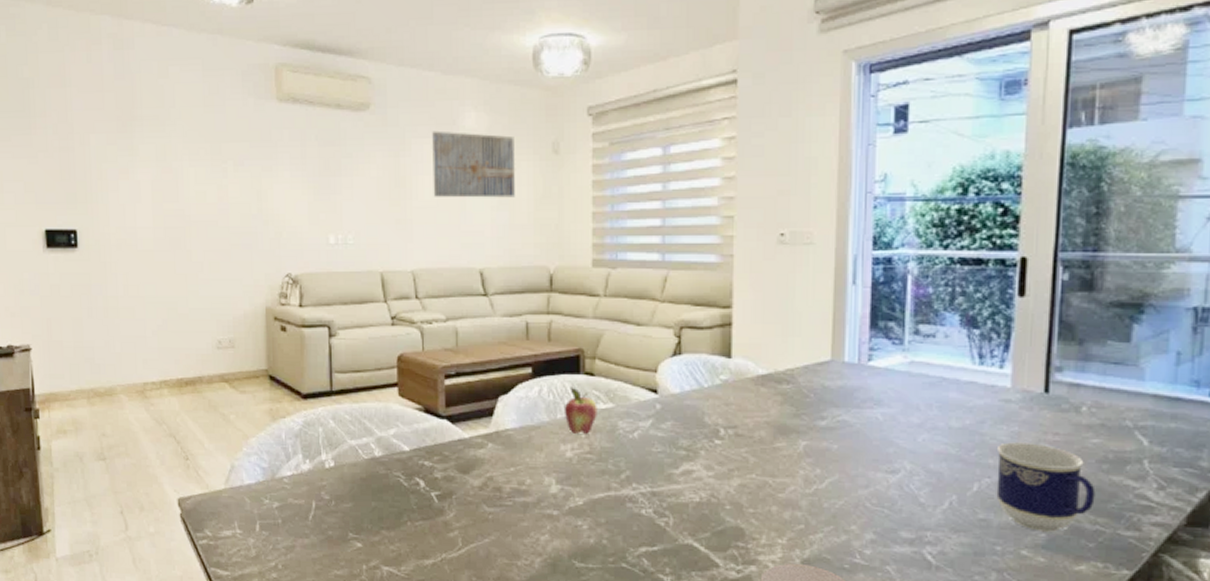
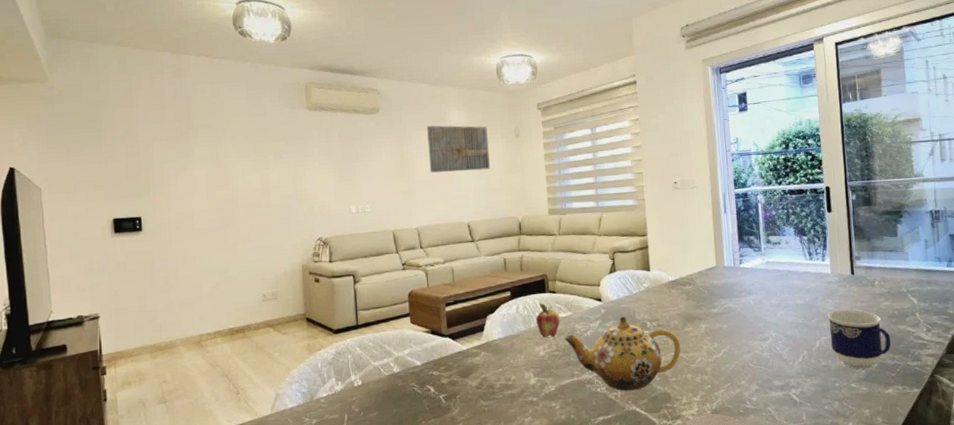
teapot: none [602,417,766,519] -> present [565,316,681,391]

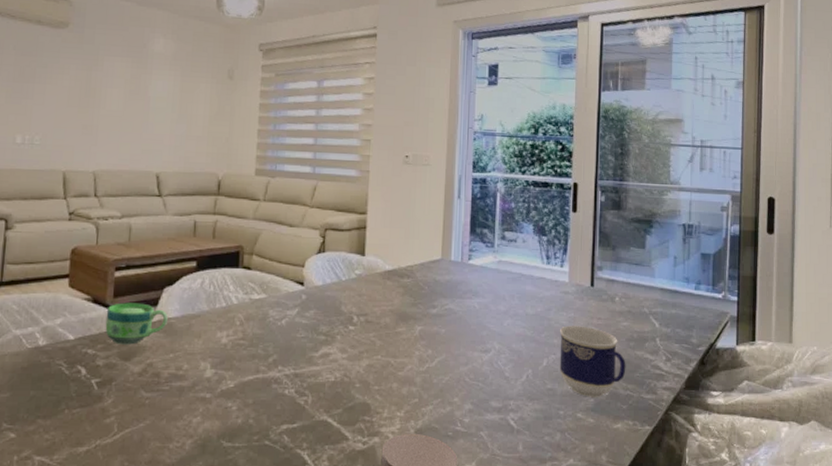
wall art: present [427,125,490,173] -> none [120,51,196,113]
cup: none [443,330,493,366] -> present [105,303,168,345]
fruit: present [535,303,560,337] -> none [222,279,252,322]
teapot: present [565,316,681,391] -> none [254,306,390,397]

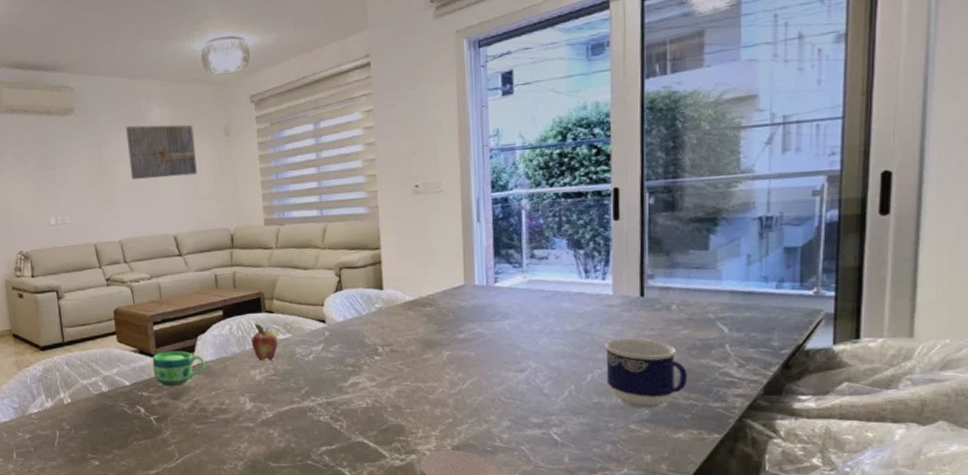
wall art: none [120,51,196,113] -> present [126,124,197,180]
fruit: none [222,279,252,322] -> present [251,323,278,361]

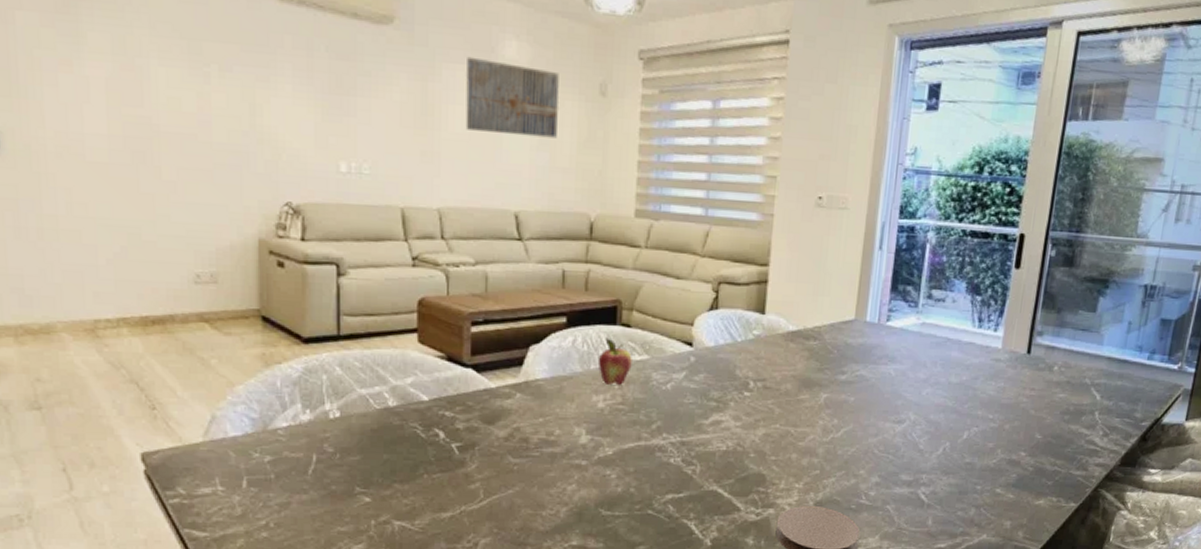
cup: present [152,351,205,387] -> none [463,361,535,408]
cup: present [604,338,688,409] -> none [981,396,1057,473]

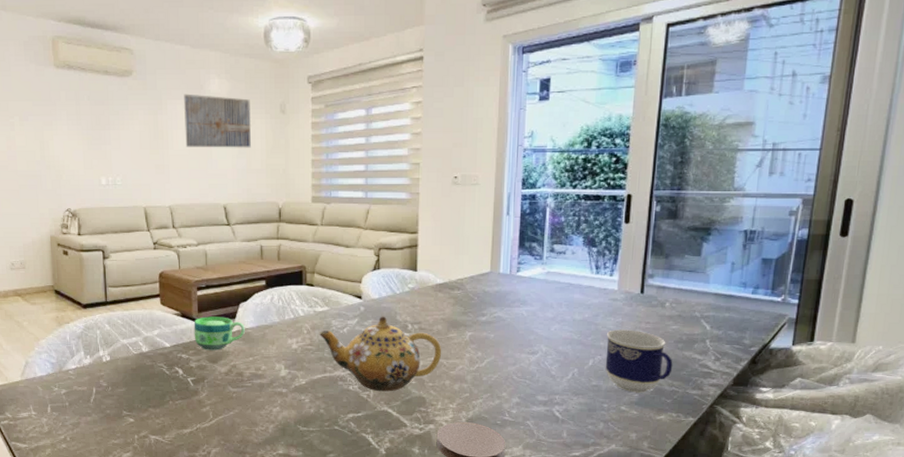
cup: none [463,361,535,408] -> present [193,316,245,350]
fruit: present [597,337,632,385] -> none [290,295,316,330]
teapot: none [635,369,790,467] -> present [320,316,442,392]
cup: none [981,396,1057,473] -> present [605,329,673,393]

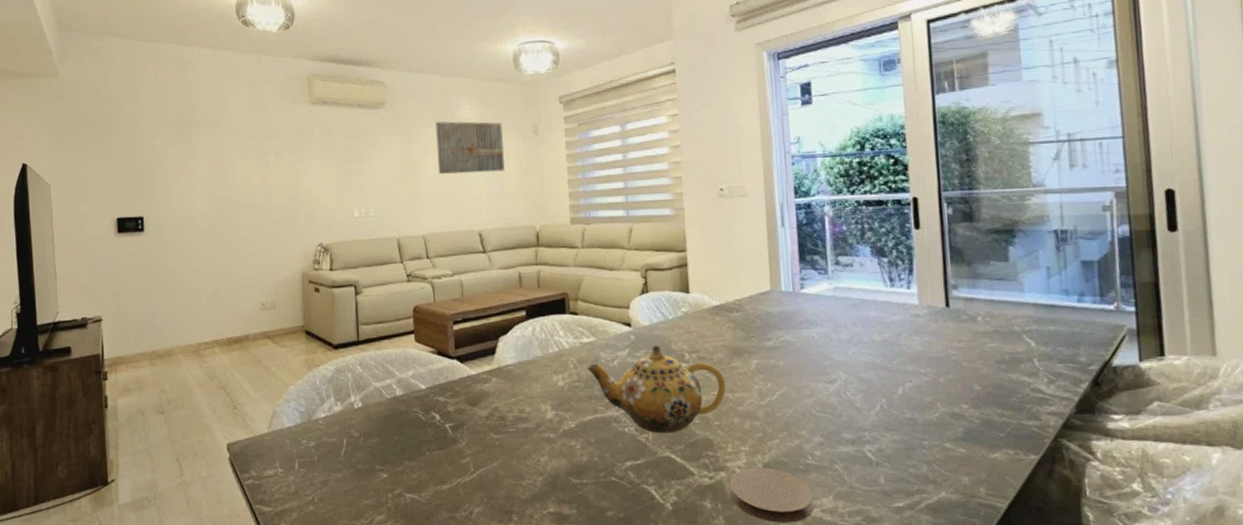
cup: present [193,316,245,350] -> none [450,352,506,392]
cup: present [605,329,673,393] -> none [913,350,999,426]

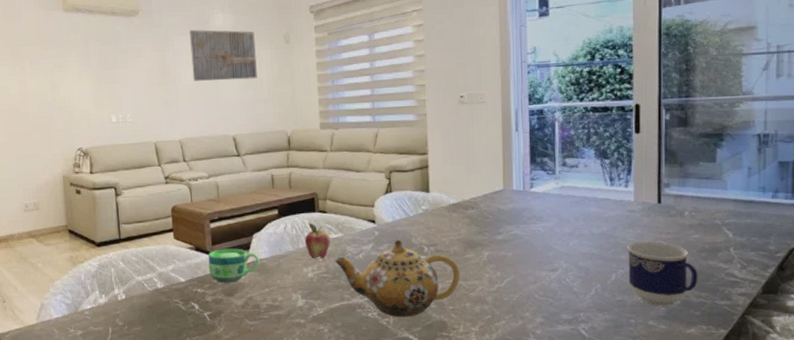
cup: none [450,352,506,392] -> present [208,248,260,284]
fruit: none [554,325,582,365] -> present [304,222,331,259]
cup: none [913,350,999,426] -> present [626,241,698,306]

